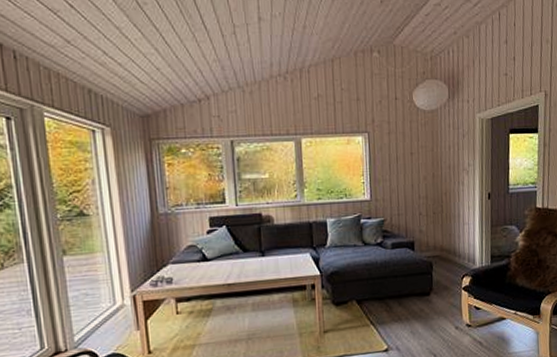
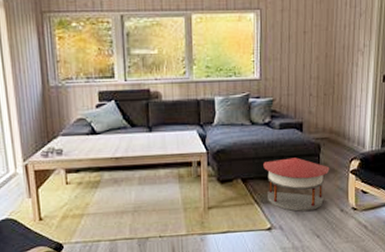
side table: none [377,276,443,331] -> present [263,157,330,212]

